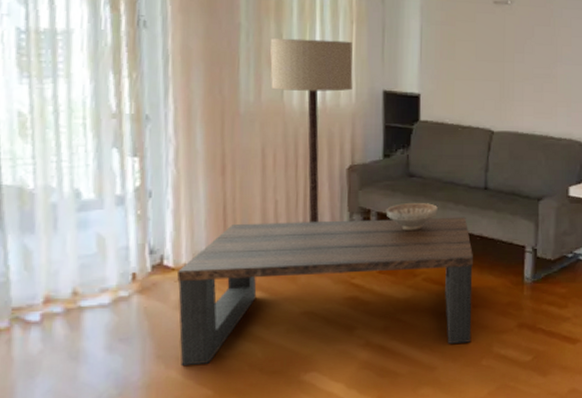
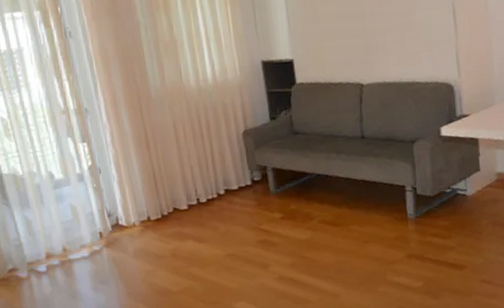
coffee table: present [177,217,473,365] -> none [130,164,367,300]
floor lamp: present [270,38,353,223] -> none [165,21,236,182]
decorative bowl: present [387,202,438,230] -> none [280,155,323,181]

